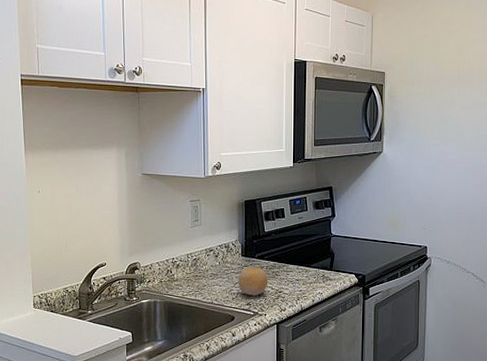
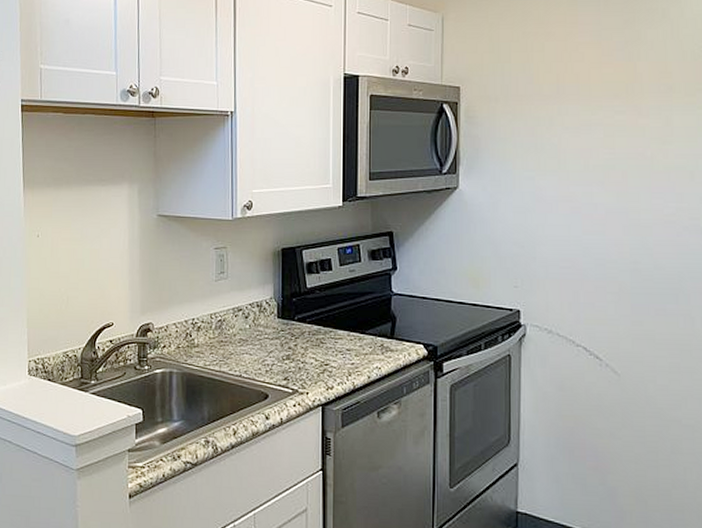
fruit: present [238,267,268,296] -> none [272,332,311,369]

